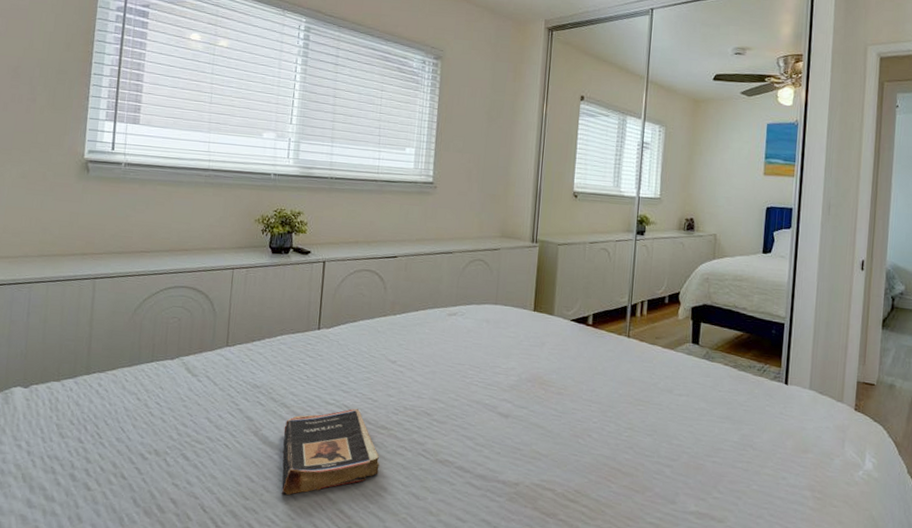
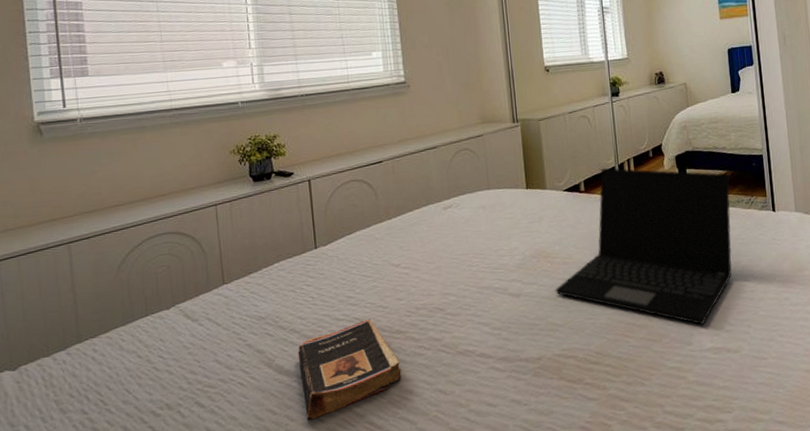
laptop: none [544,305,745,486] -> present [555,167,732,325]

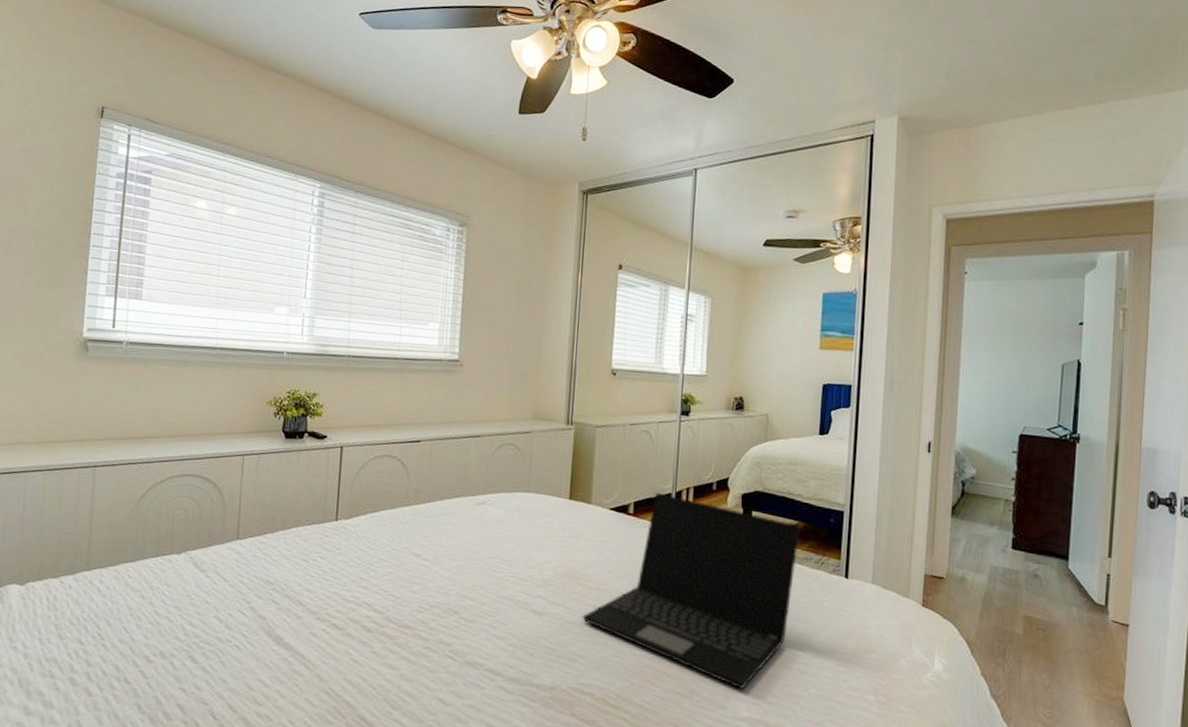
book: present [297,318,402,421] -> none [297,606,403,701]

